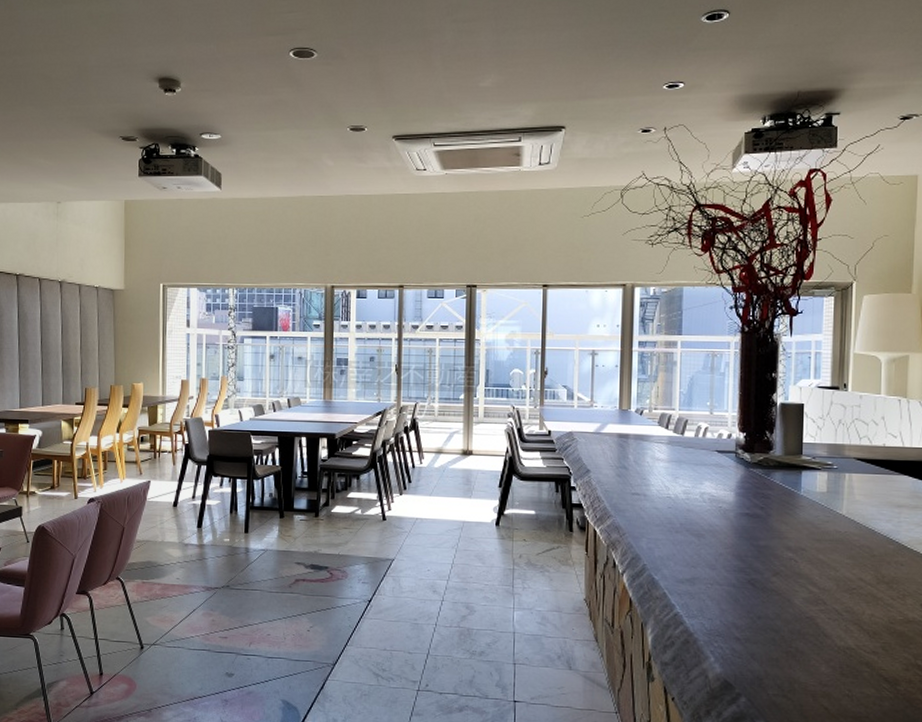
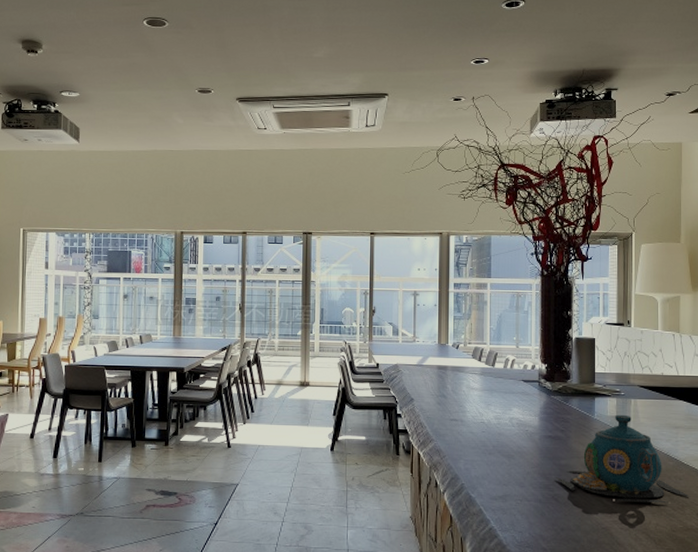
teapot: none [752,490,914,592] -> present [555,414,691,504]

